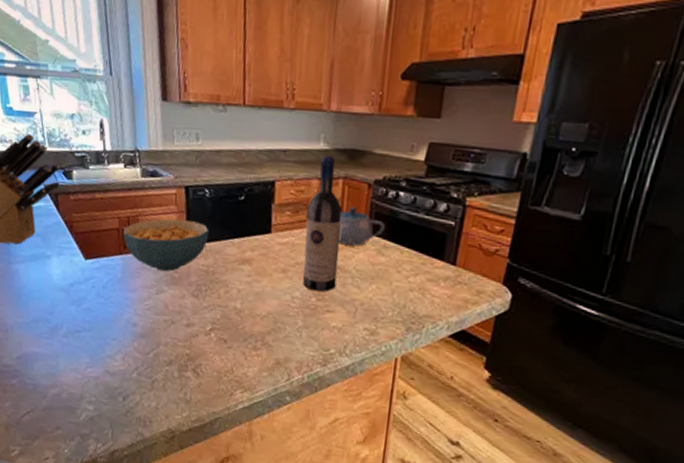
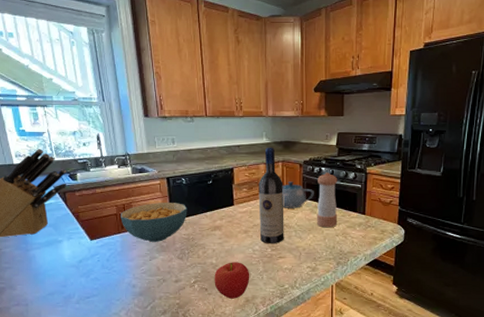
apple: none [236,309,285,359] -> present [214,262,250,299]
pepper shaker: none [383,199,422,278] -> present [316,172,338,227]

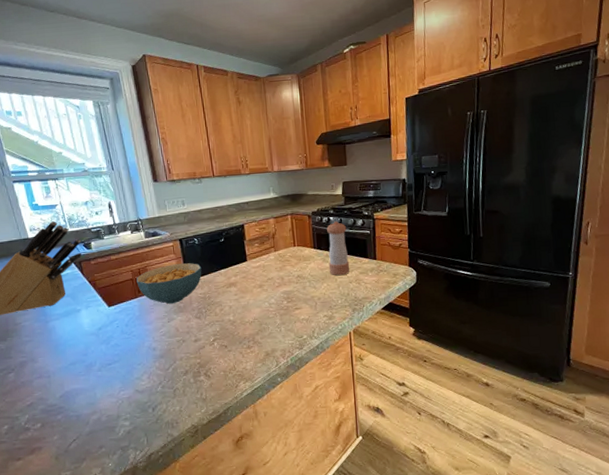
apple: present [214,262,250,299] -> none [233,316,269,354]
wine bottle: present [258,147,284,244] -> none [269,201,299,297]
teapot: present [282,181,314,208] -> none [293,233,325,260]

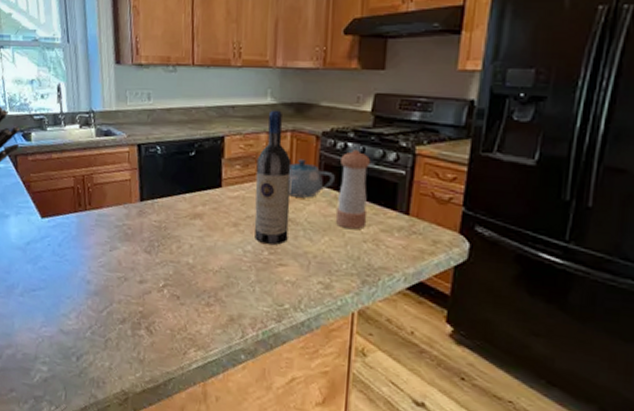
cereal bowl: present [136,263,202,304] -> none [78,176,161,228]
wine bottle: none [269,201,299,297] -> present [254,109,292,246]
teapot: none [293,233,325,260] -> present [288,159,335,198]

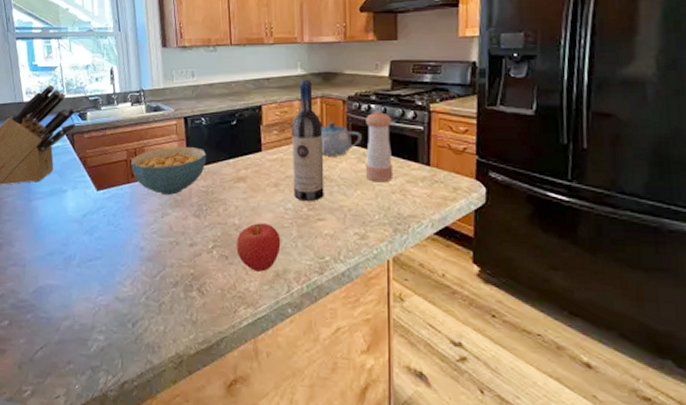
cereal bowl: none [78,176,161,228] -> present [131,147,207,195]
apple: none [189,263,238,315] -> present [236,223,281,272]

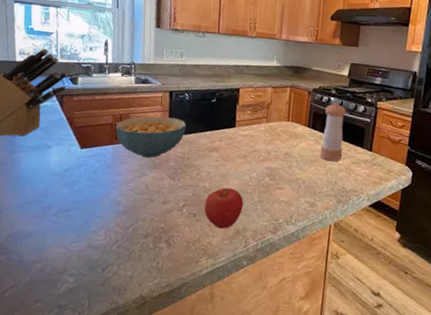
wine bottle: present [292,79,324,202] -> none [258,70,290,173]
teapot: present [321,122,362,156] -> none [286,108,321,137]

